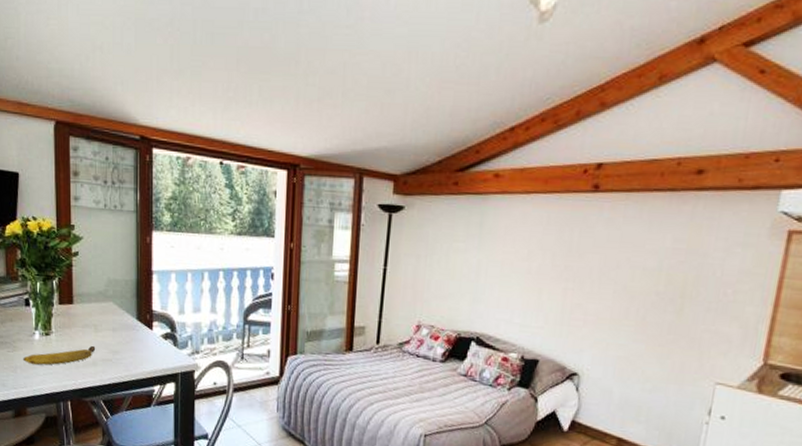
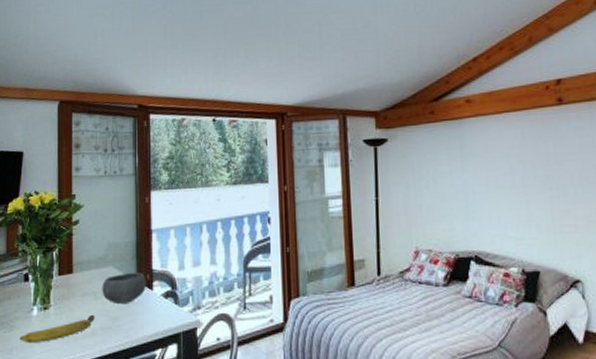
bowl: none [102,310,146,339] -> present [102,272,146,304]

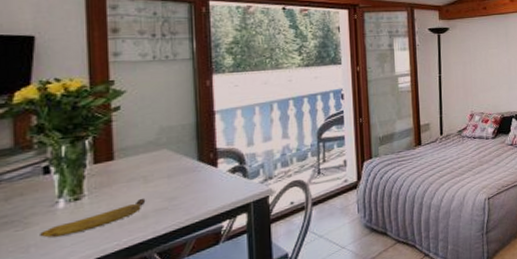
bowl: present [102,272,146,304] -> none [153,152,209,185]

